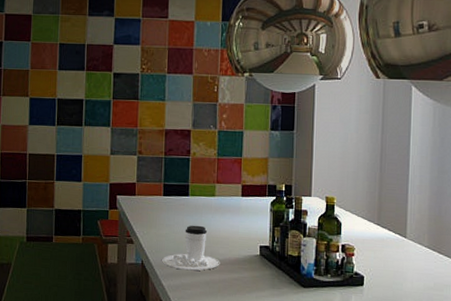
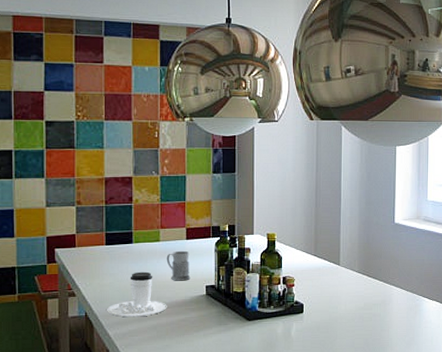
mug: none [221,207,245,239] -> present [166,250,191,281]

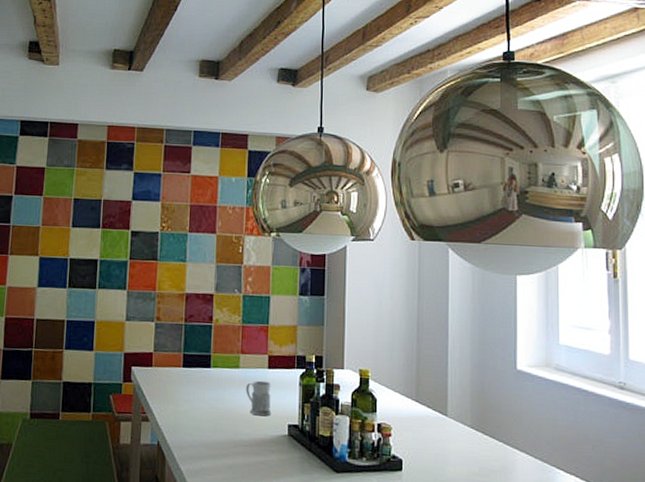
coffee cup: present [107,271,167,317] -> none [180,400,245,453]

